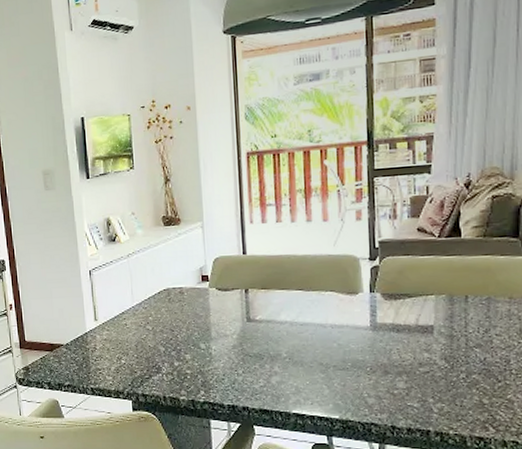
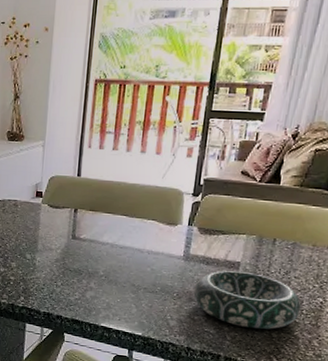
decorative bowl: none [388,336,510,397] -> present [193,270,302,330]

